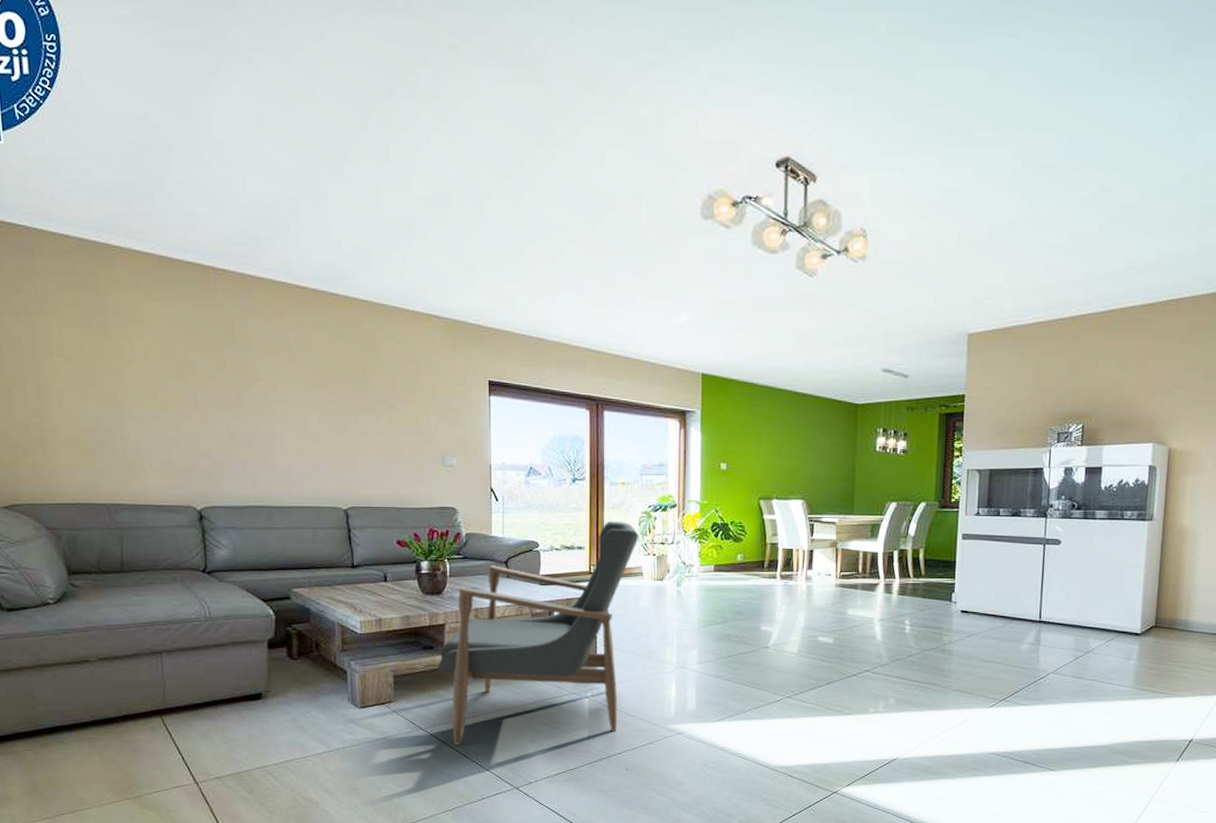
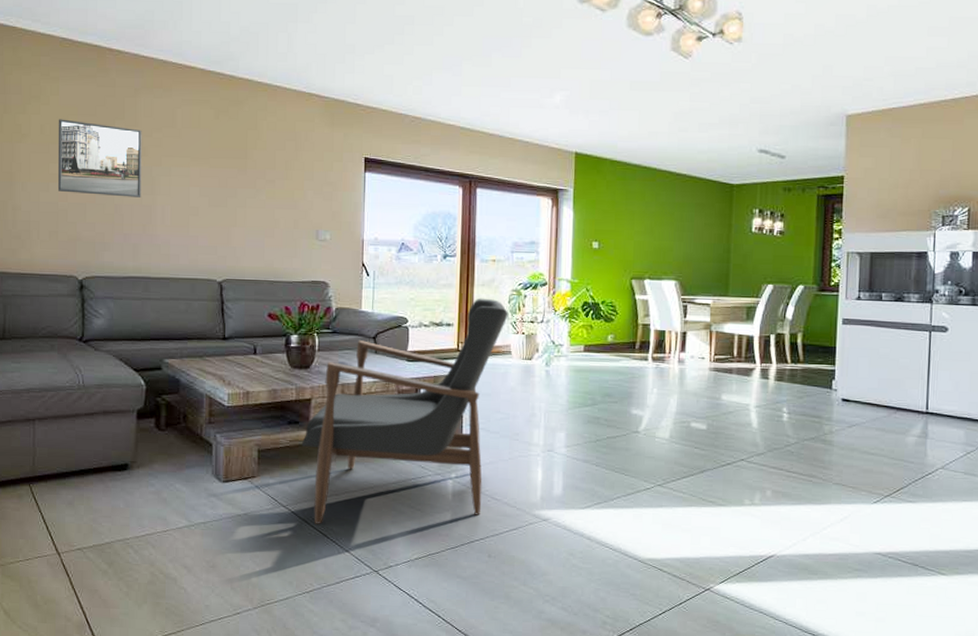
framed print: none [163,343,258,424] -> present [57,119,142,198]

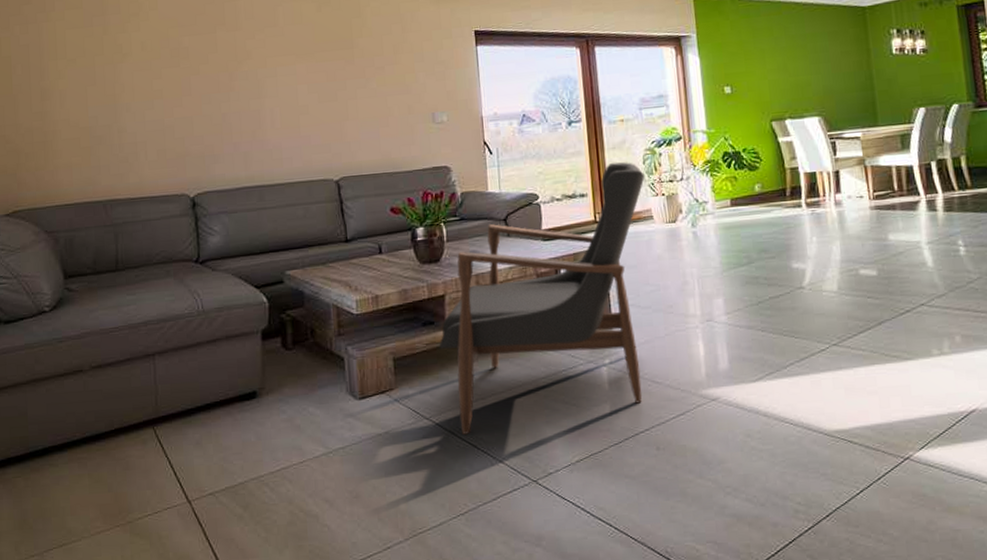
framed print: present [57,119,142,198] -> none [158,32,249,108]

